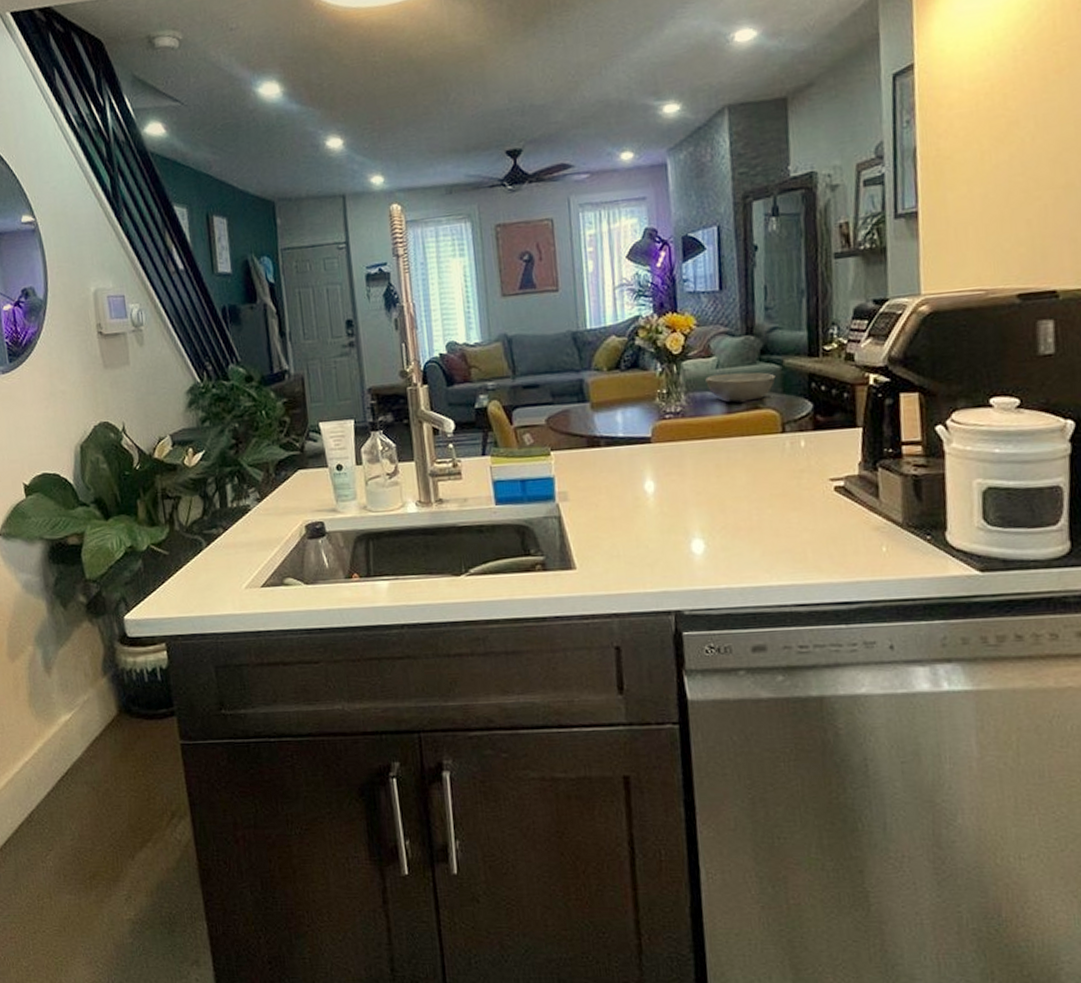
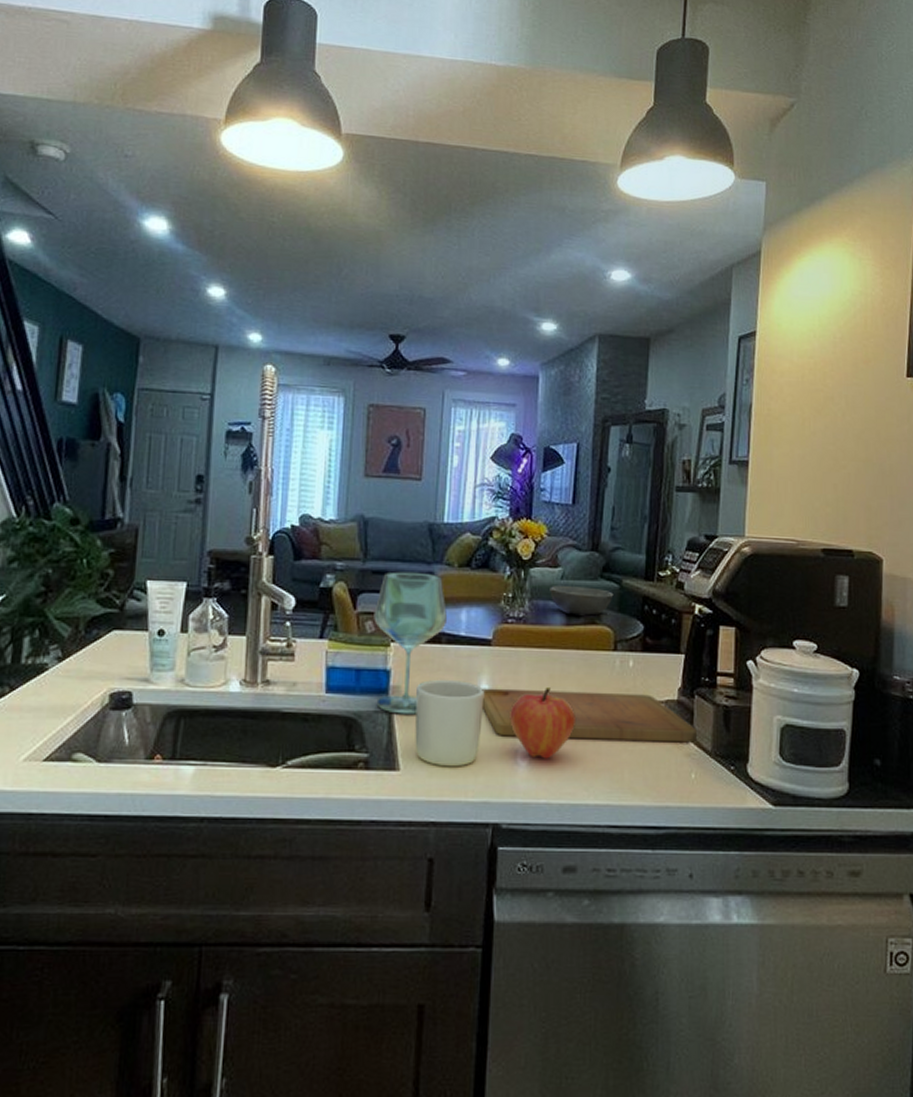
wine glass: none [530,381,604,518] -> present [374,571,448,714]
mug: none [582,479,653,562] -> present [415,679,485,767]
cutting board: none [647,472,886,529] -> present [481,688,698,743]
fruit: none [678,476,749,546] -> present [510,686,575,759]

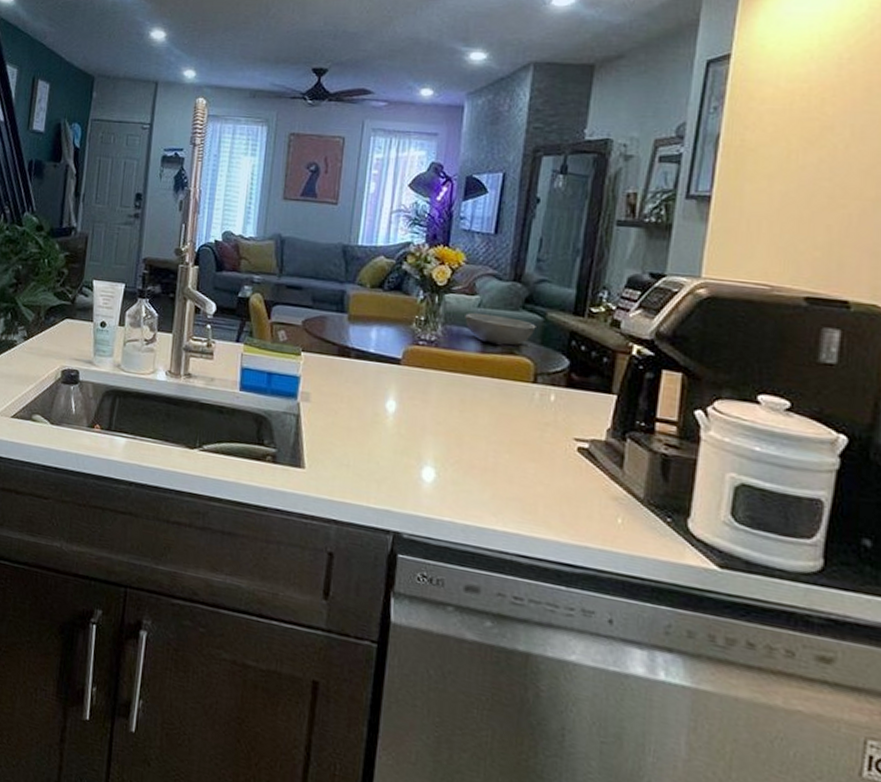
wine glass: present [374,571,448,714] -> none [285,288,358,420]
mug: present [415,679,485,767] -> none [320,390,392,474]
cutting board: present [481,688,698,743] -> none [388,403,628,487]
fruit: present [510,686,575,759] -> none [416,410,487,480]

